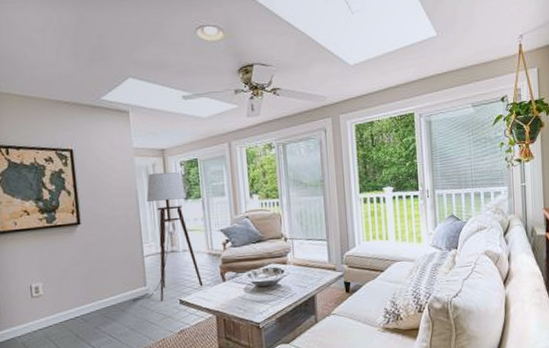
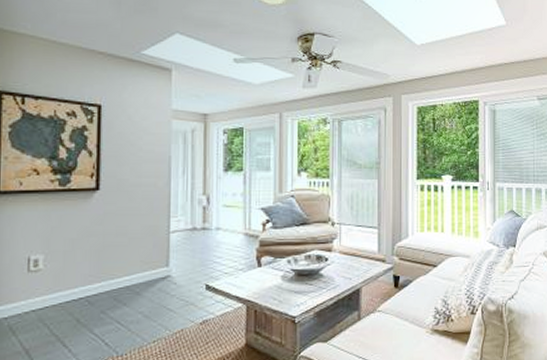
floor lamp: present [131,172,203,302] -> none [149,139,235,285]

